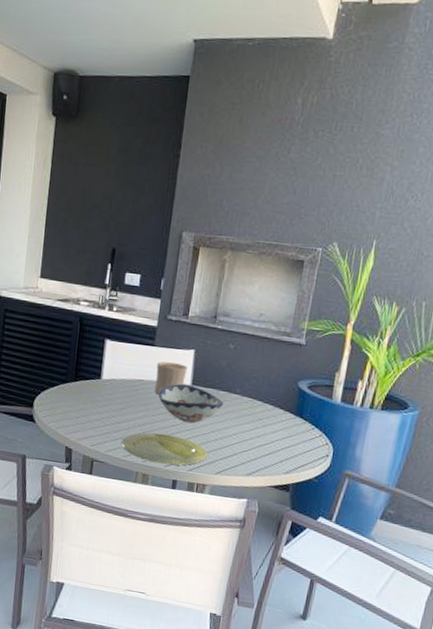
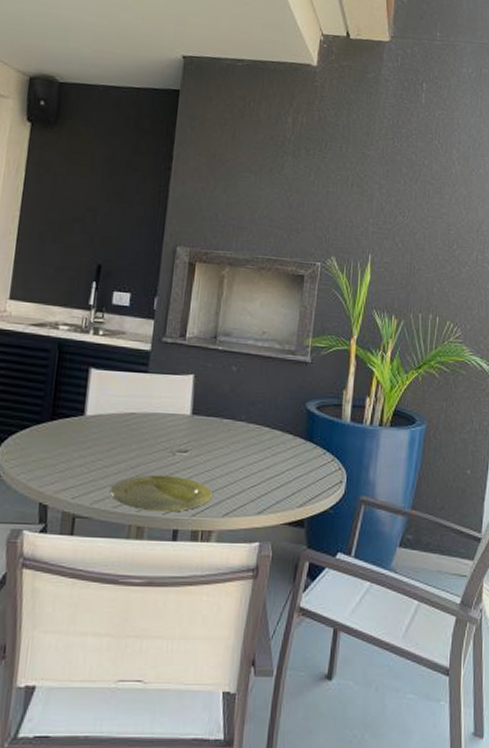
cup: present [154,361,188,395] -> none [148,390,187,429]
decorative bowl: present [157,383,224,423] -> none [152,414,229,458]

